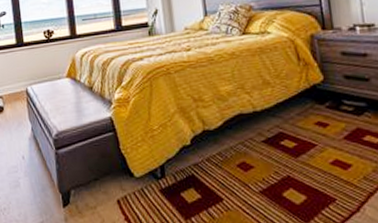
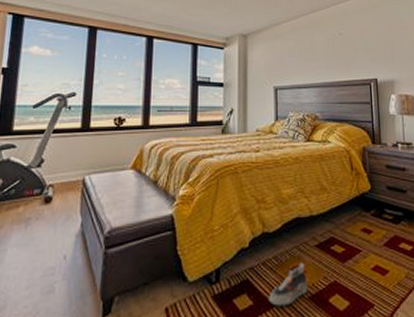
shoe: none [216,158,259,200] -> present [269,262,308,306]

